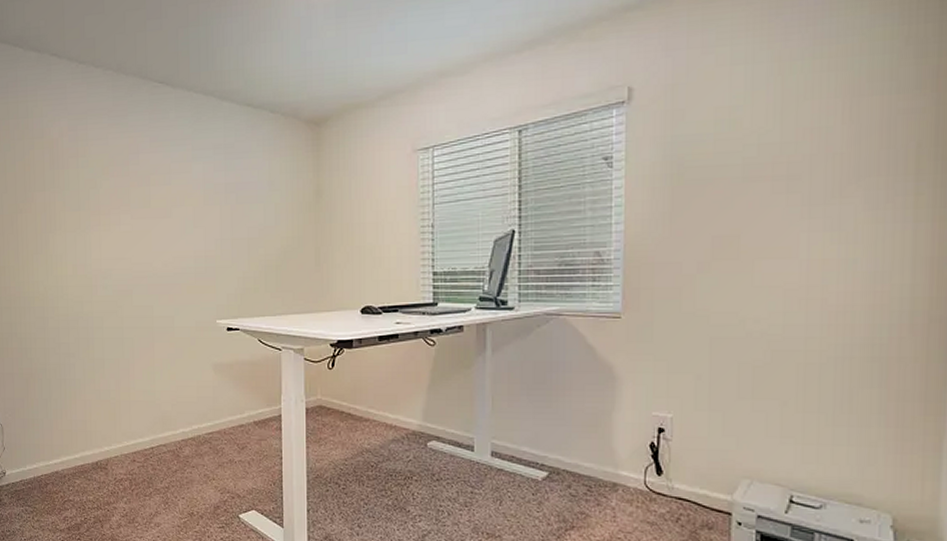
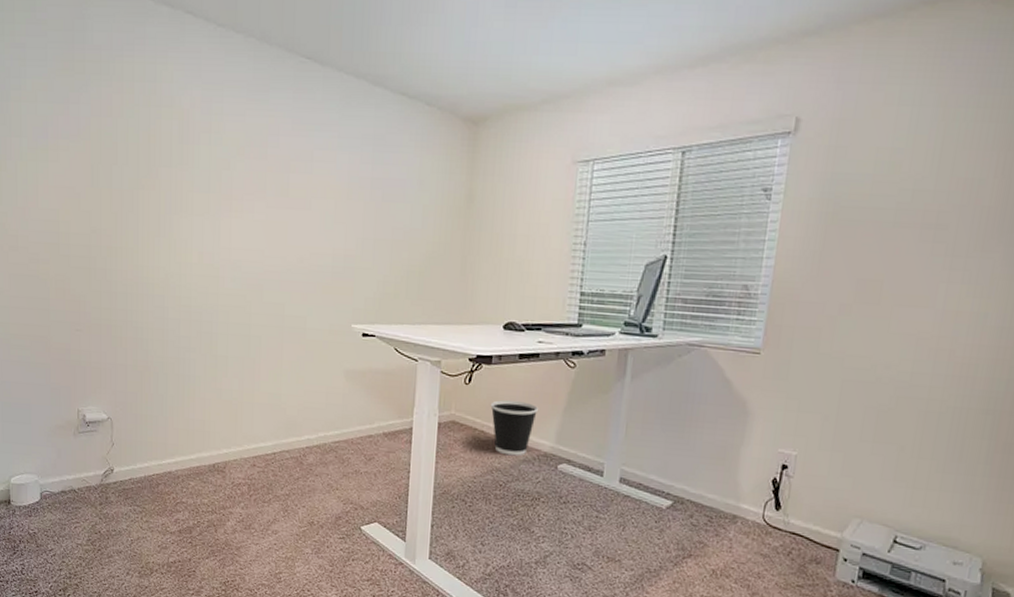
wastebasket: none [355,382,403,436] -> present [490,400,539,456]

